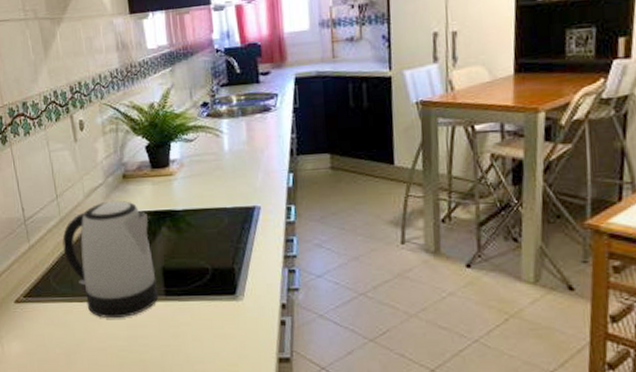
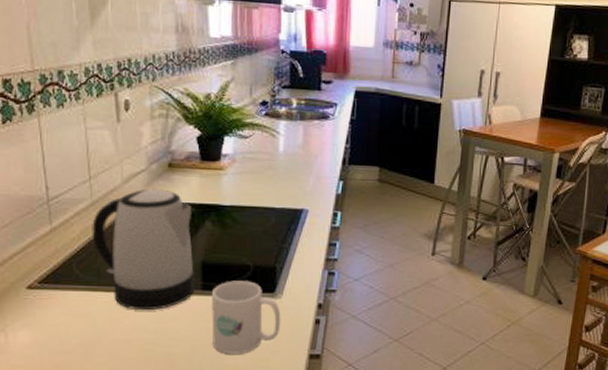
mug: none [175,284,246,359] -> present [211,281,281,354]

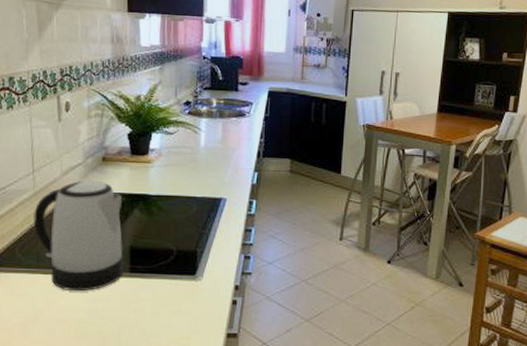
mug: present [211,281,281,354] -> none [138,264,201,333]

